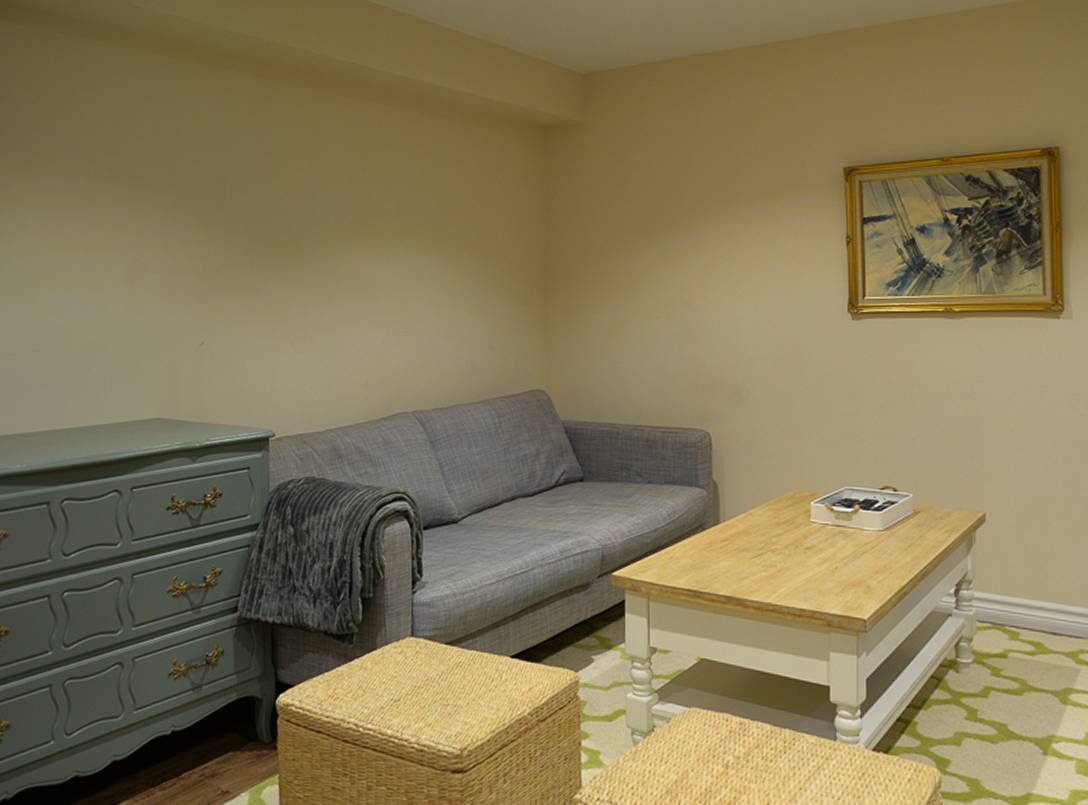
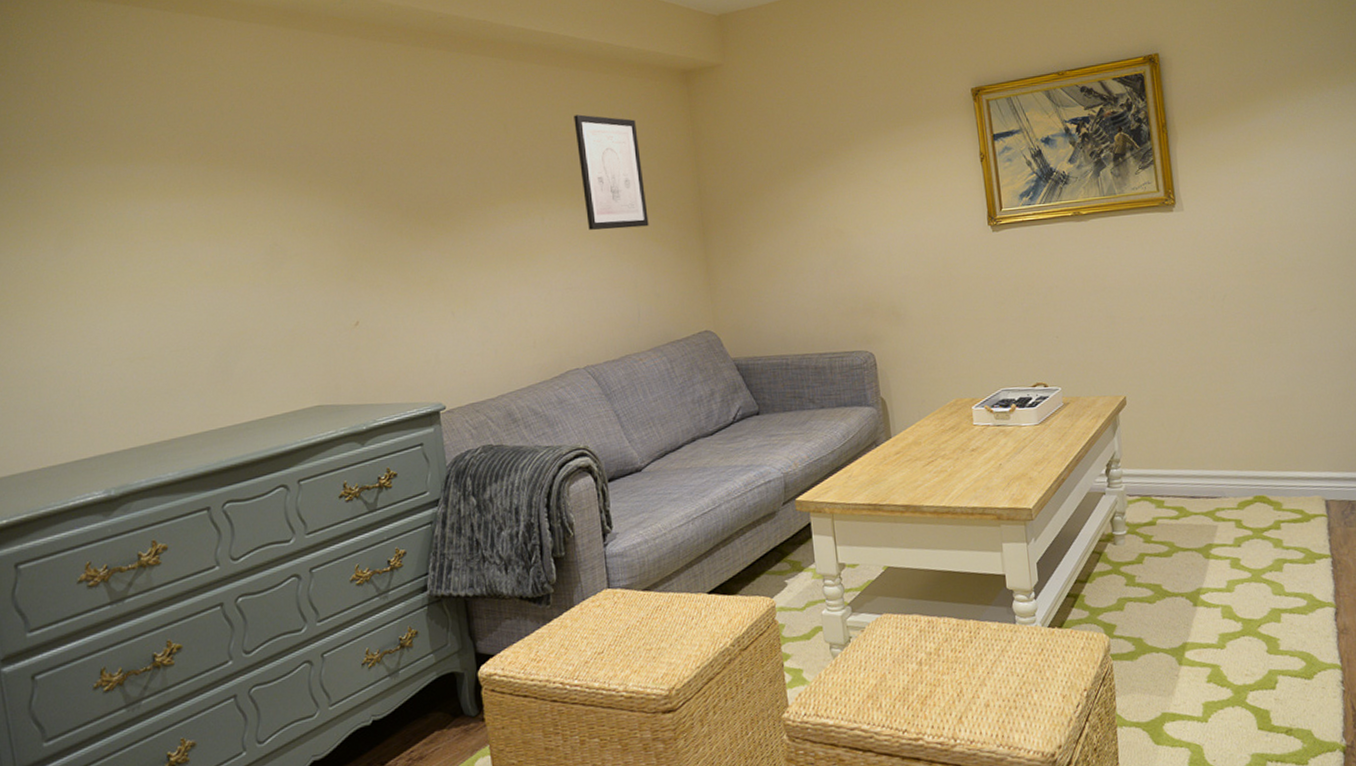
wall art: none [429,161,492,278] -> present [574,114,649,230]

